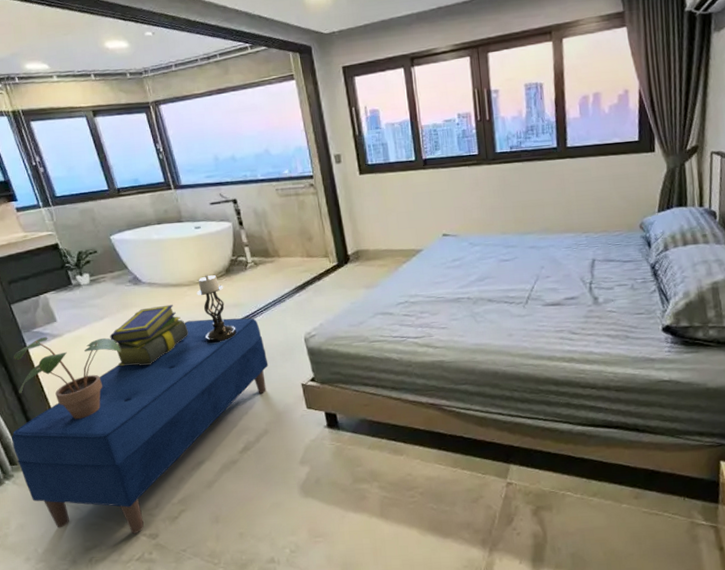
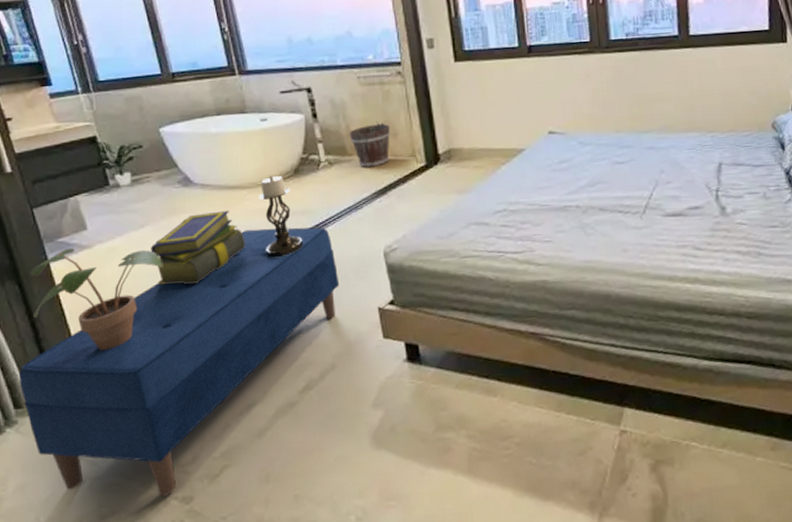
bucket: none [271,227,306,268] -> present [349,121,390,168]

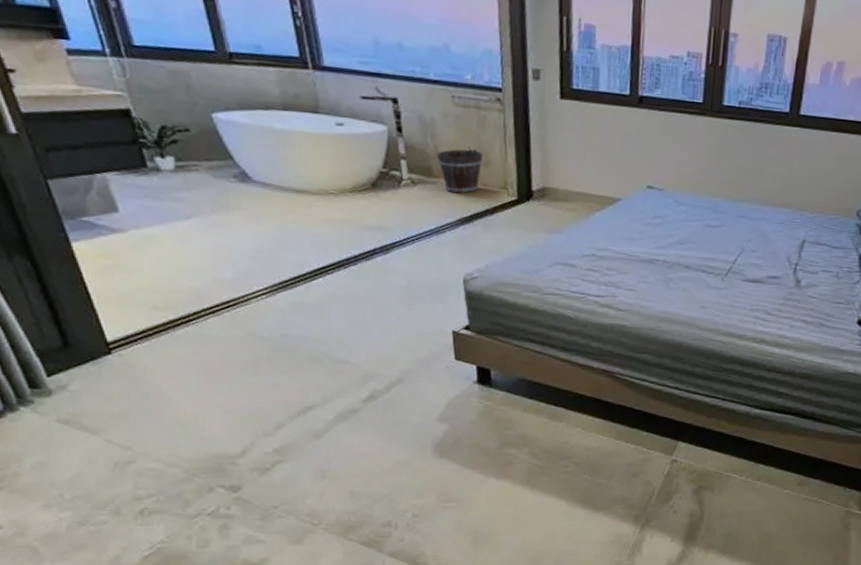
bench: present [19,227,340,498] -> none [35,237,414,485]
potted plant: present [30,248,163,351] -> none [45,229,213,340]
stack of books: present [150,210,245,284] -> none [198,213,311,285]
candle holder: present [258,175,303,258] -> none [328,185,377,270]

